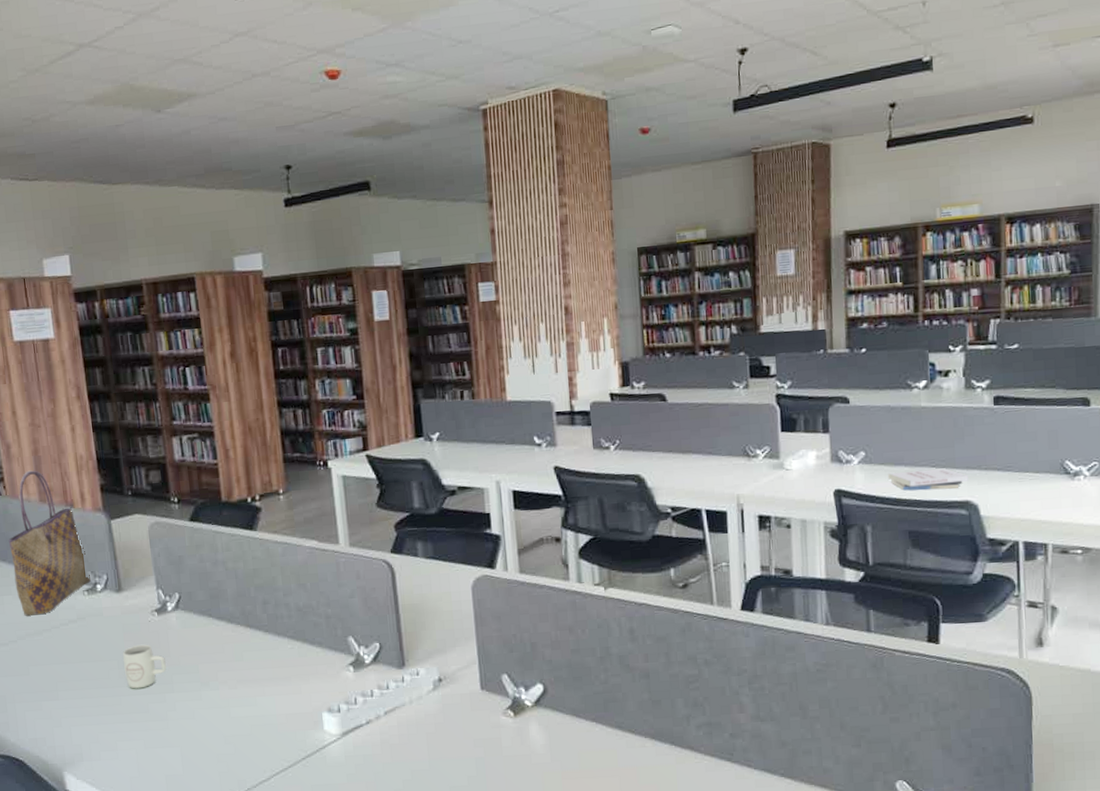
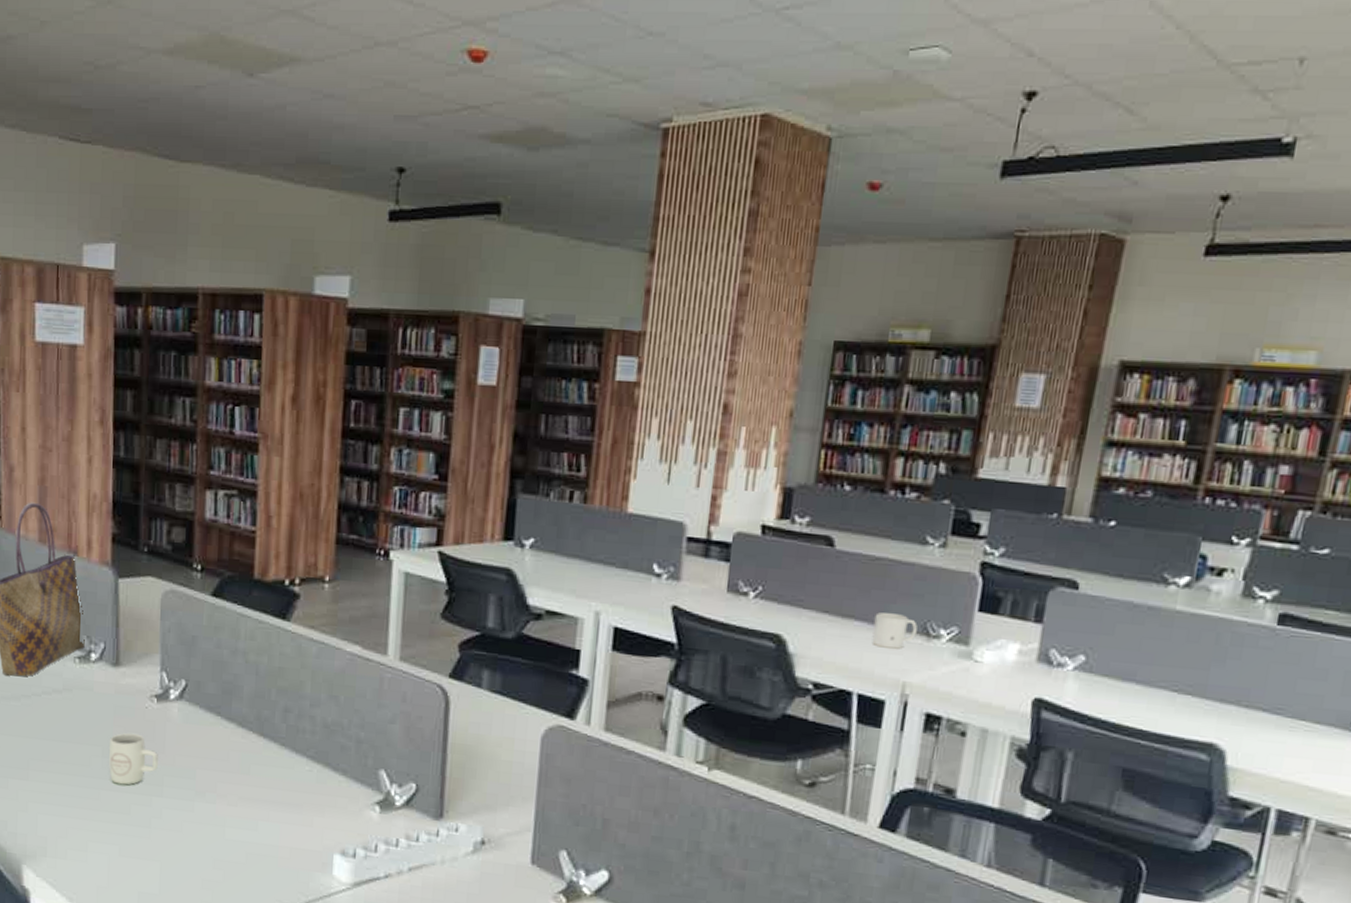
mug: none [706,444,740,472] -> present [872,612,918,649]
books: present [887,468,968,491] -> none [1109,689,1220,725]

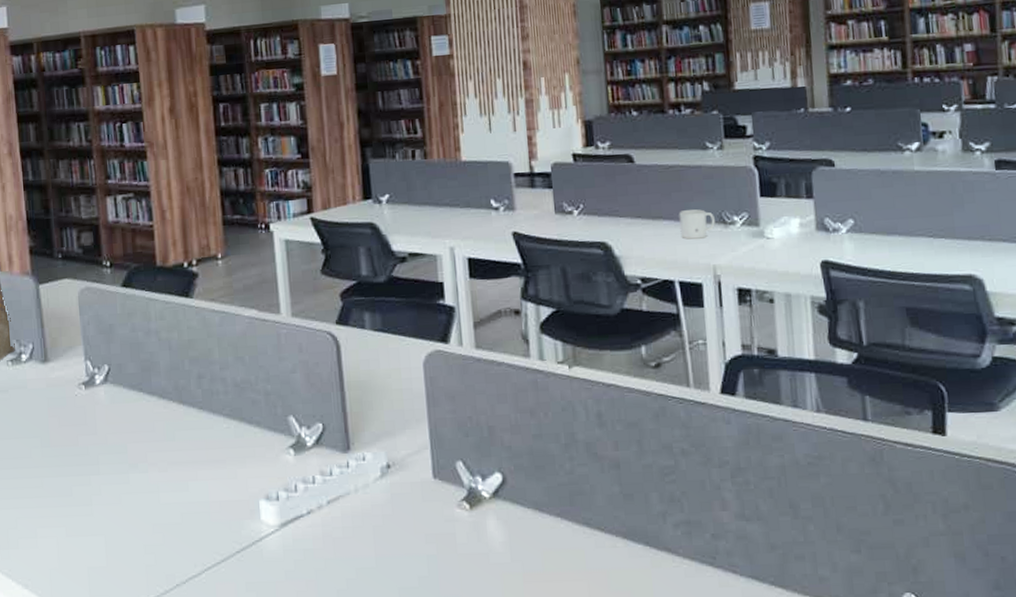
mug: present [108,733,158,785] -> none [46,420,92,470]

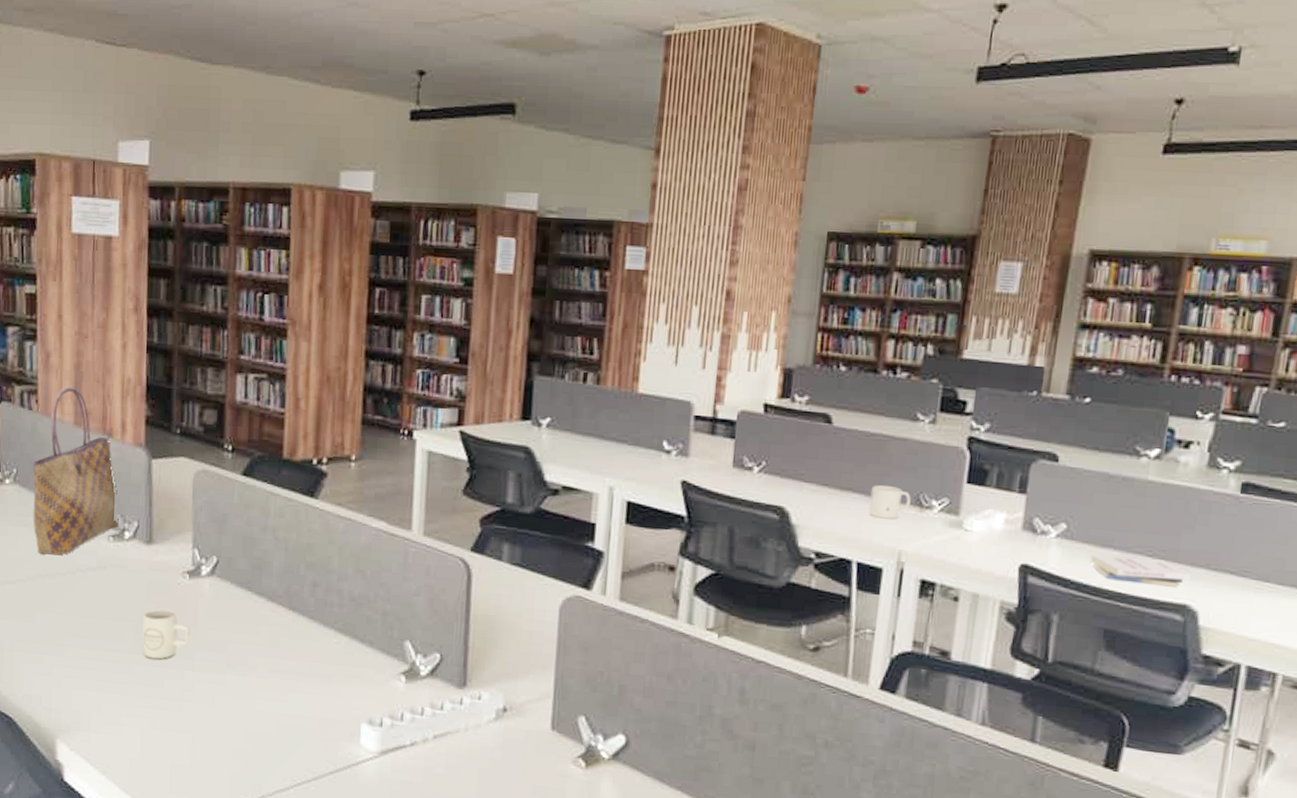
mug: none [46,420,92,470] -> present [141,608,190,660]
books: none [879,238,971,263] -> present [1089,555,1192,587]

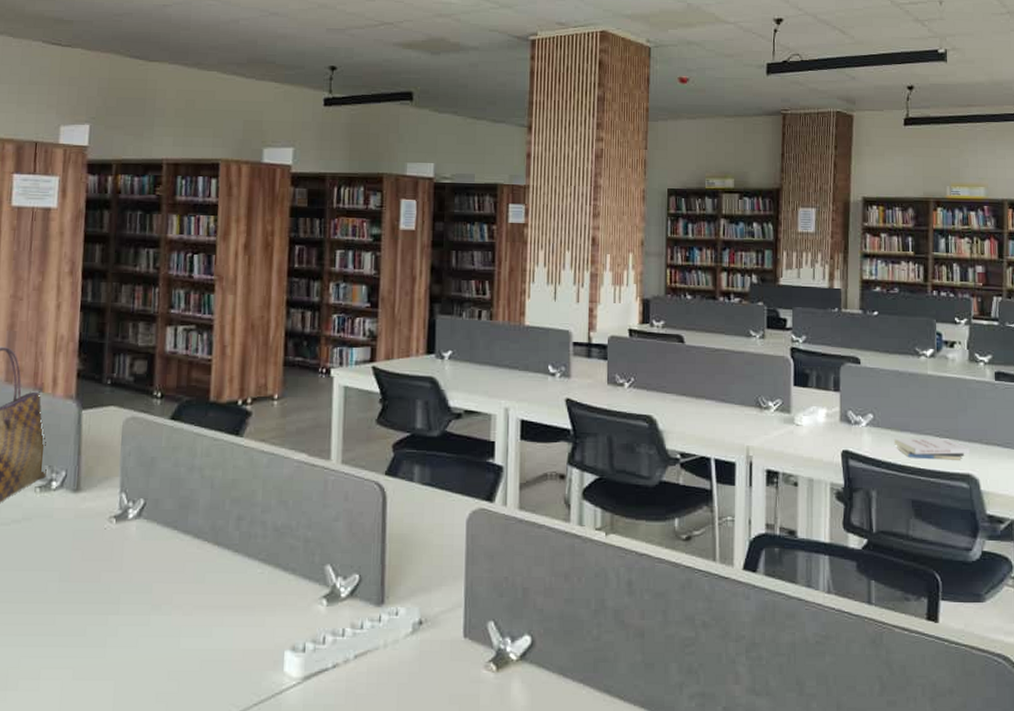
mug: present [141,608,190,660] -> none [65,555,116,607]
mug: present [869,485,911,519] -> none [720,392,752,420]

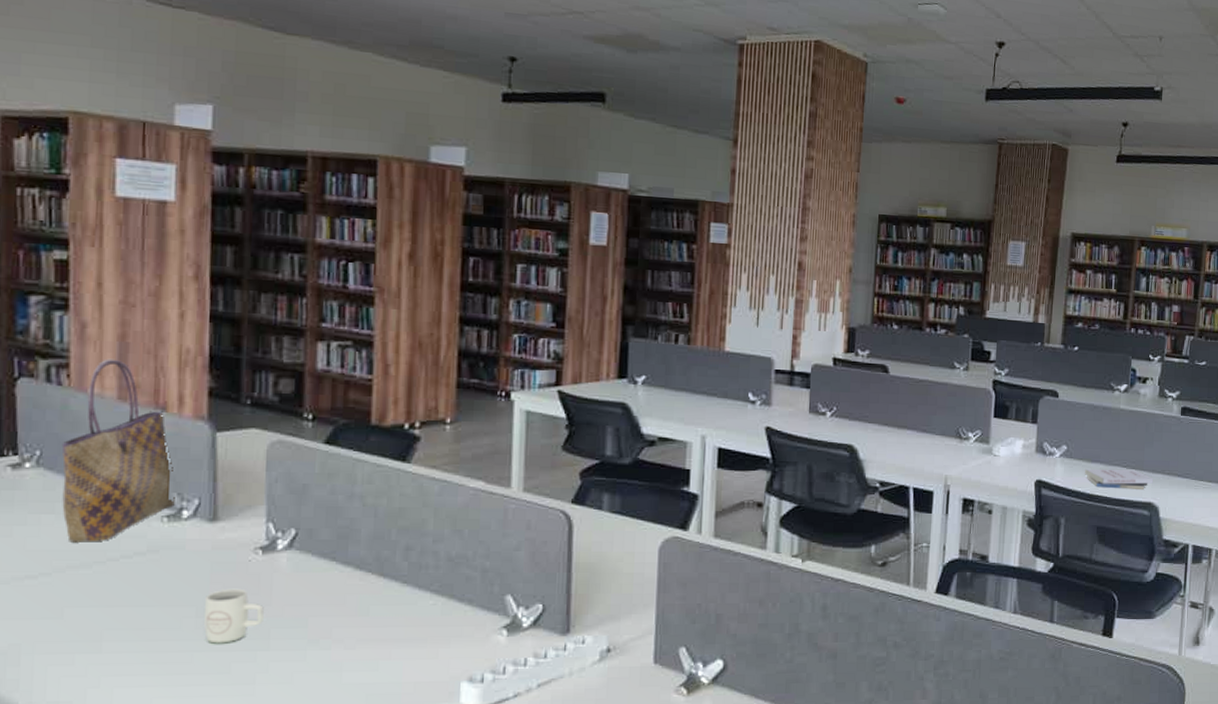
mug: none [65,555,116,607] -> present [203,588,264,644]

